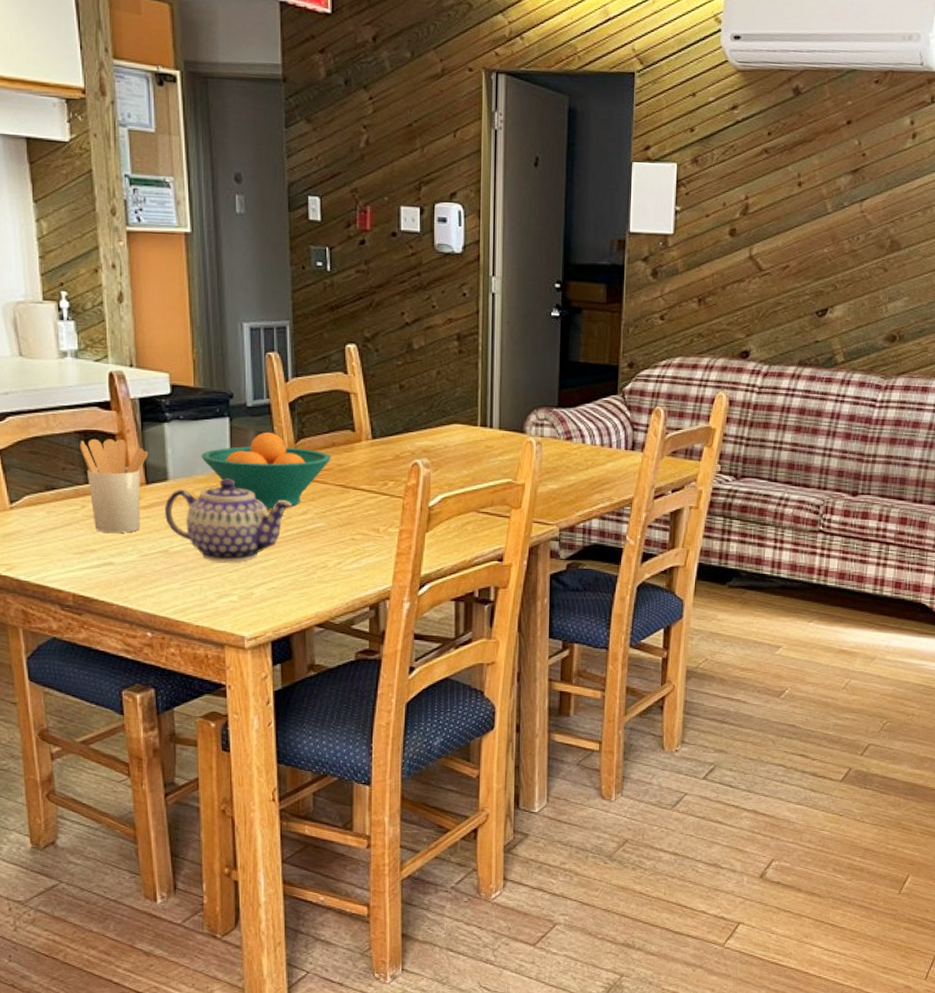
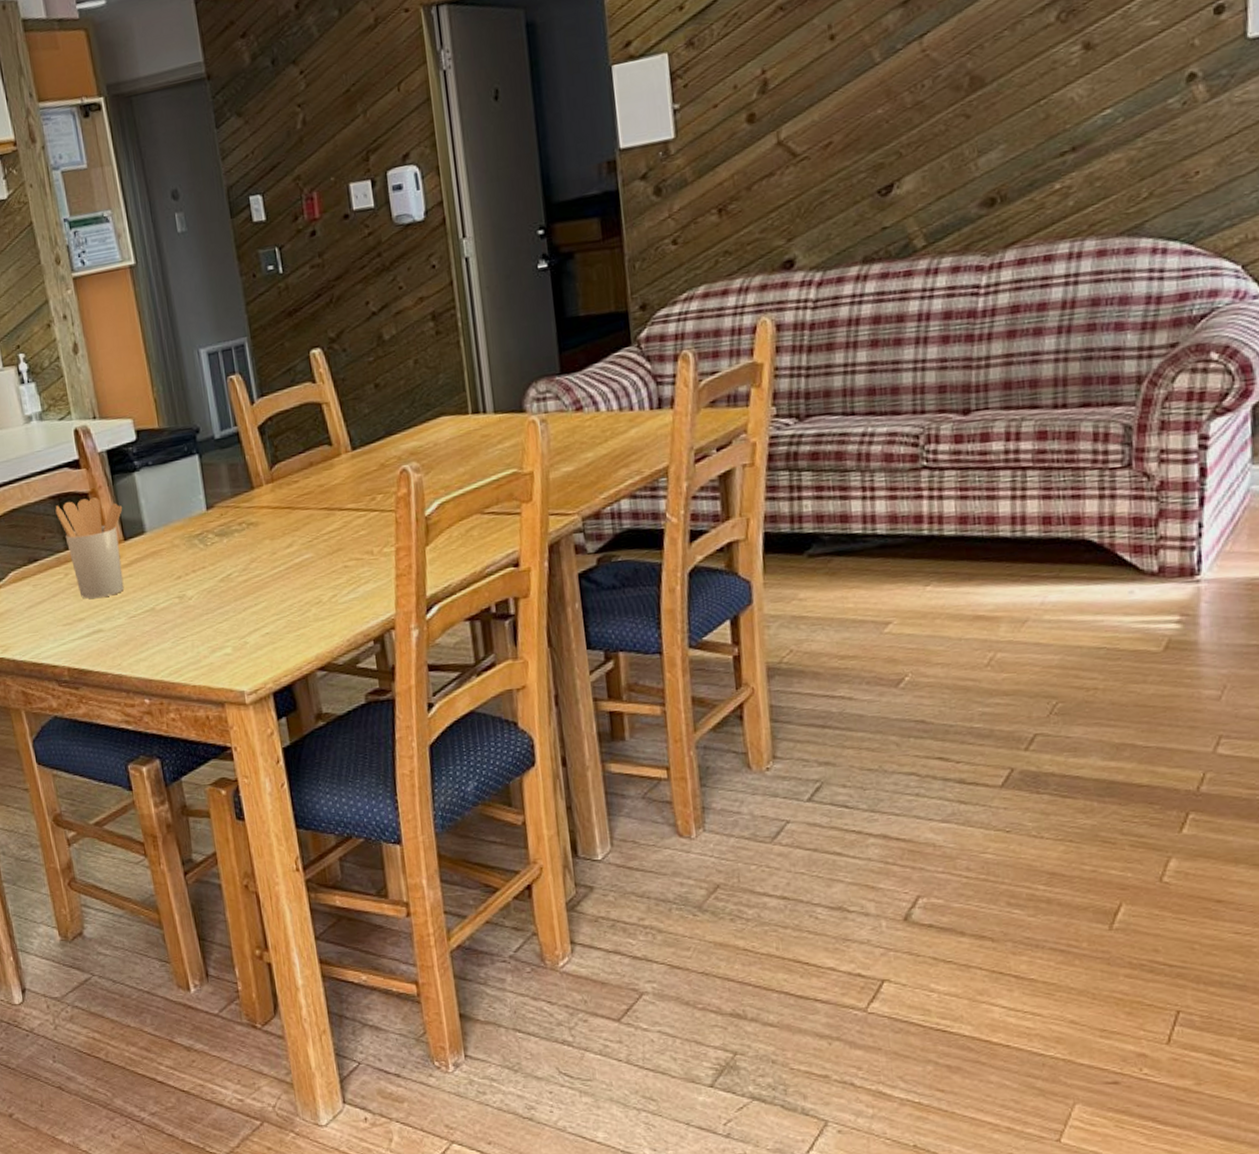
teapot: present [165,478,292,562] -> none [146,520,275,613]
fruit bowl: present [201,432,332,509] -> none [175,462,311,547]

